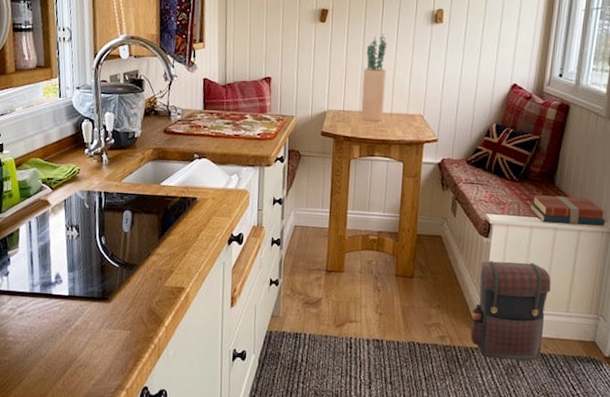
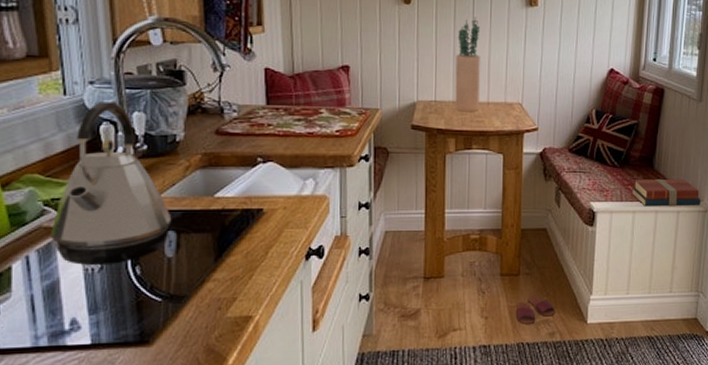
kettle: none [46,103,129,234] -> present [51,101,172,265]
slippers: none [409,298,447,325] -> present [517,295,555,324]
satchel: present [470,260,551,361] -> none [580,248,655,349]

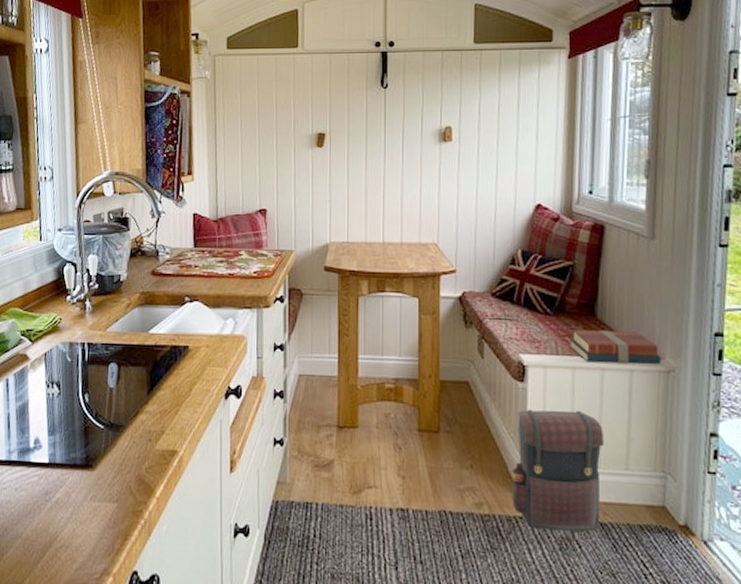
kettle: present [51,101,172,265] -> none [24,246,115,391]
vase: present [455,17,481,112] -> none [367,156,394,254]
slippers: present [517,295,555,324] -> none [437,457,482,490]
satchel: none [580,248,655,349] -> present [512,409,604,532]

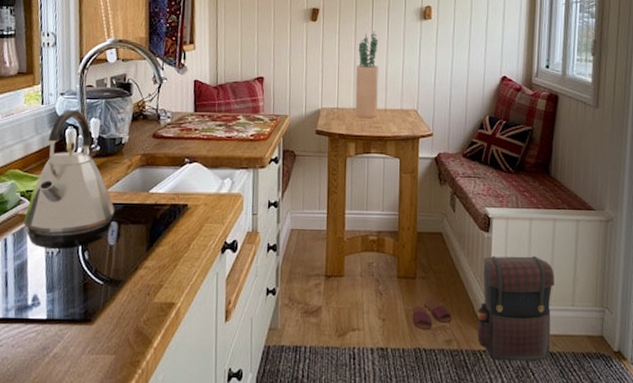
kettle: none [24,246,115,391] -> present [24,110,115,249]
vase: none [367,156,394,254] -> present [355,31,379,119]
slippers: none [437,457,482,490] -> present [413,300,452,329]
books: present [569,329,661,365] -> none [527,185,602,216]

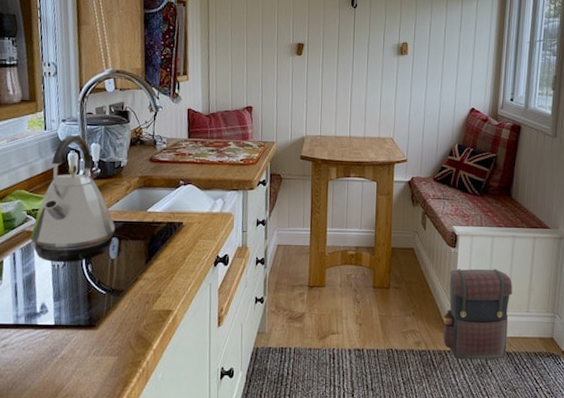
vase: present [355,31,379,119] -> none [336,65,359,146]
slippers: present [413,300,452,329] -> none [387,307,421,333]

